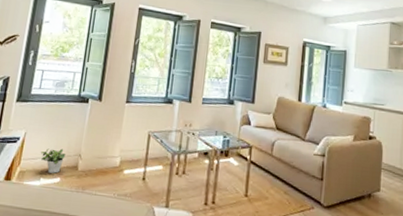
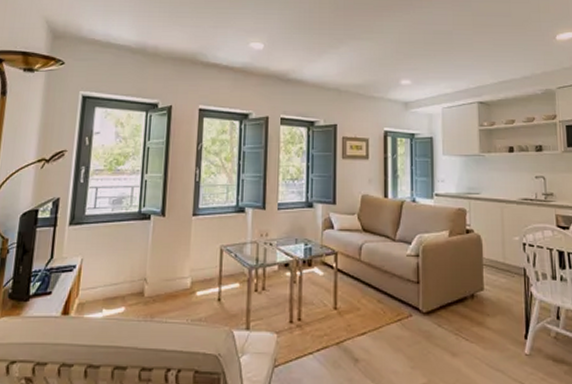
potted plant: present [40,148,66,174] -> none [100,273,129,302]

